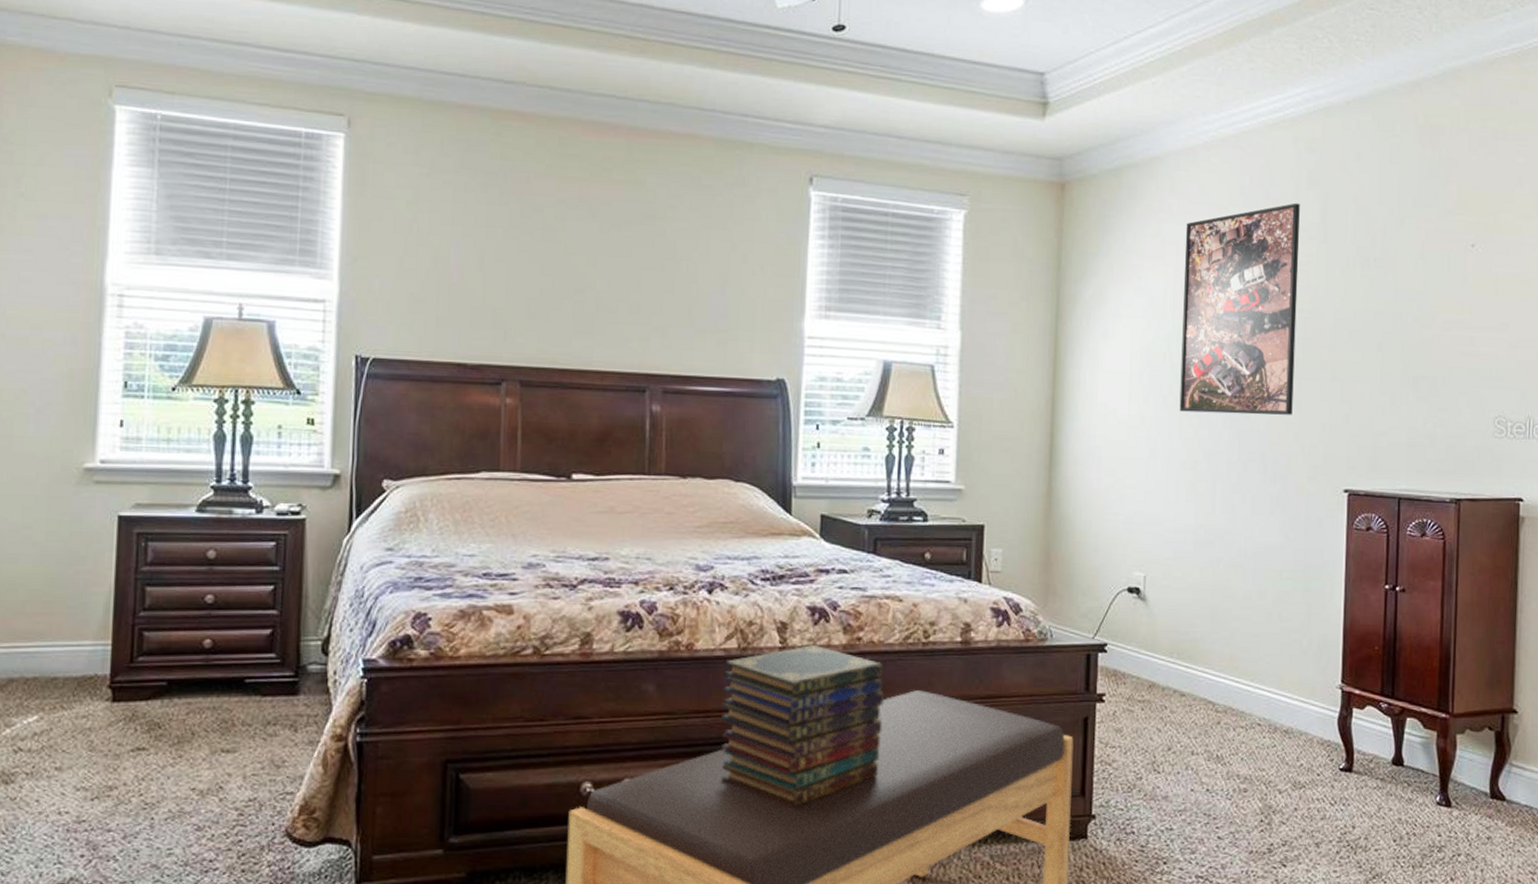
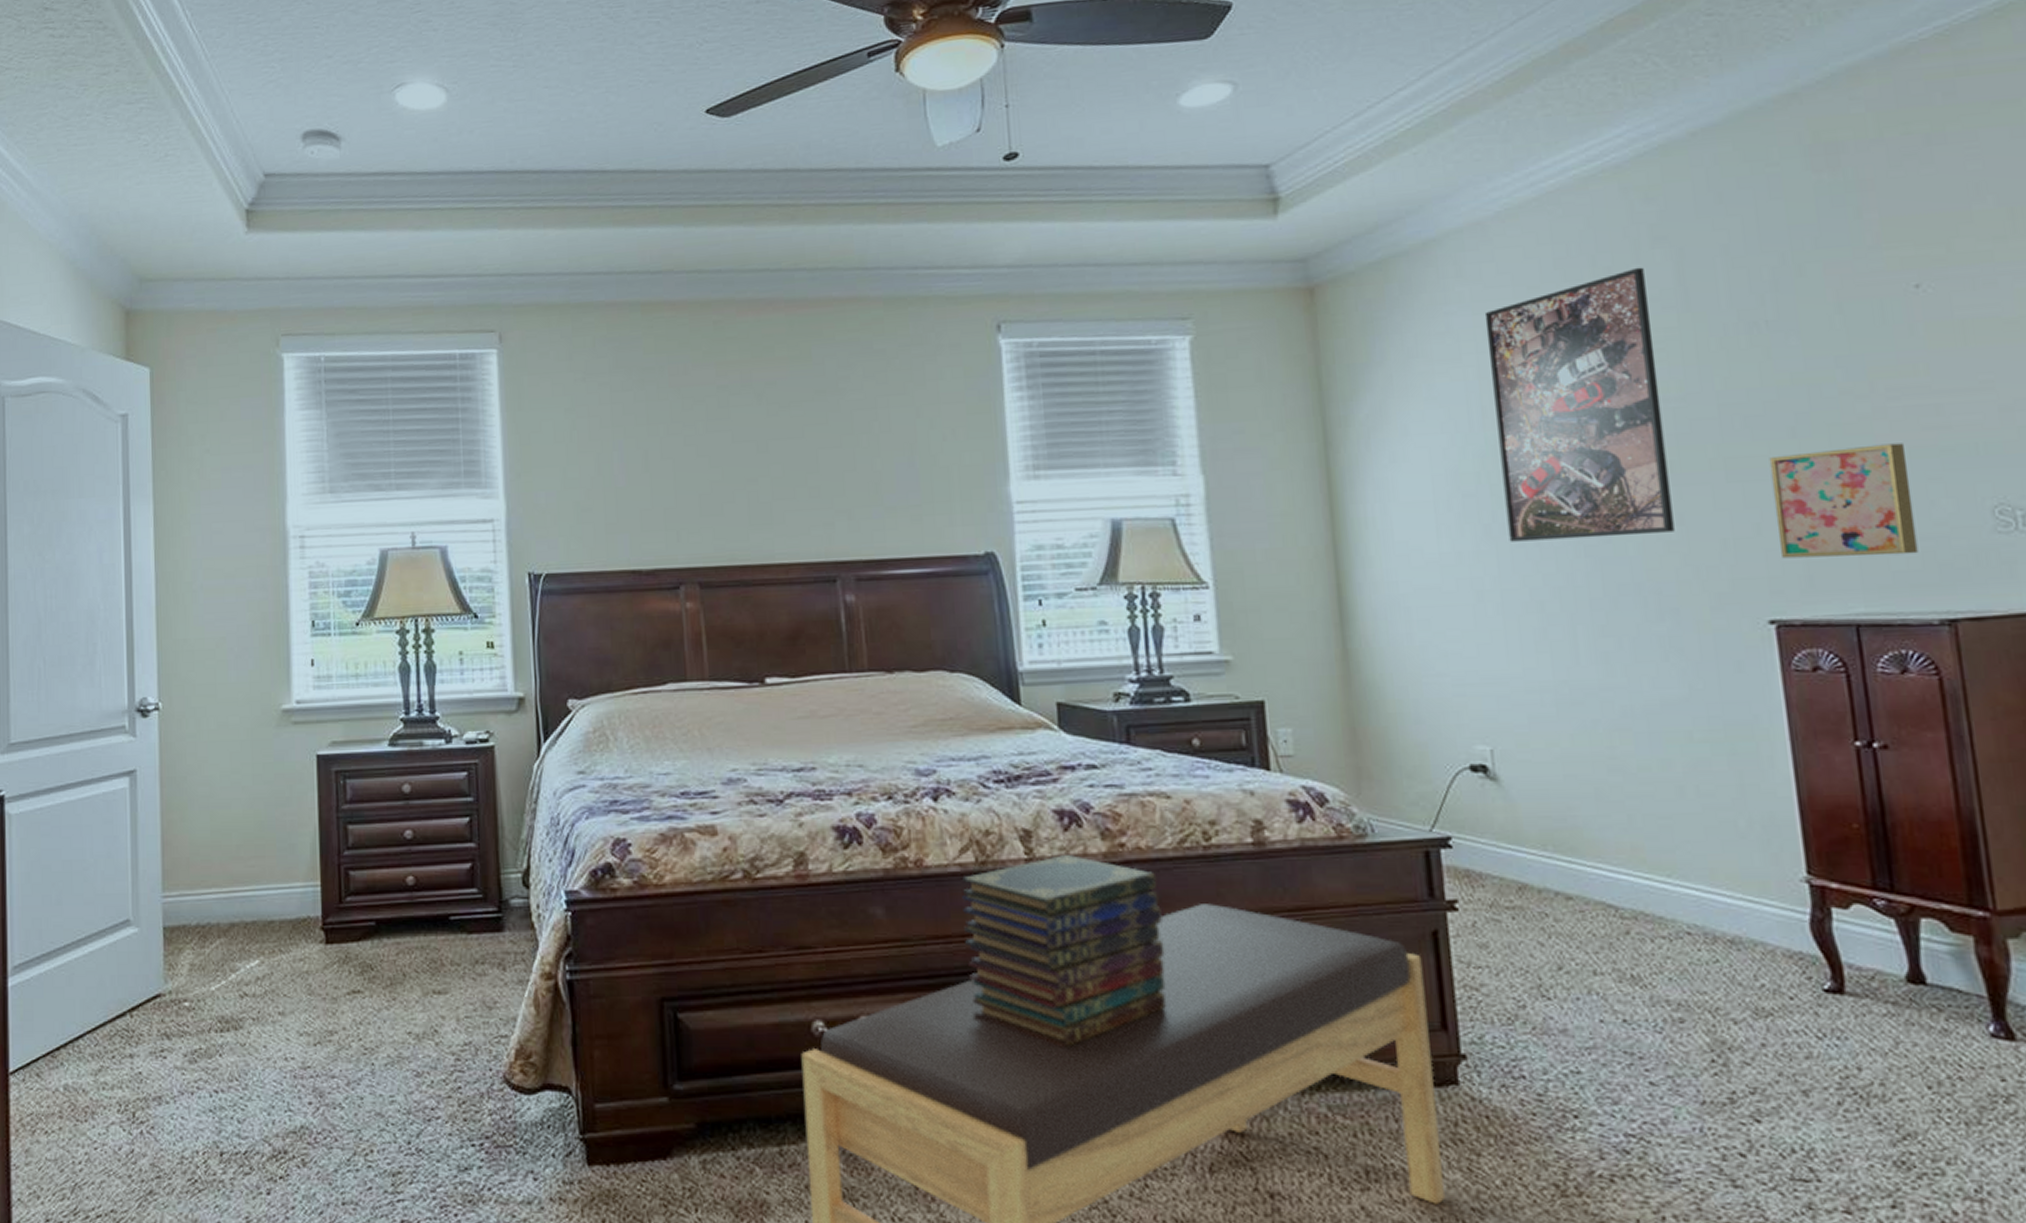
wall art: none [1359,363,1448,448] -> present [1769,443,1919,559]

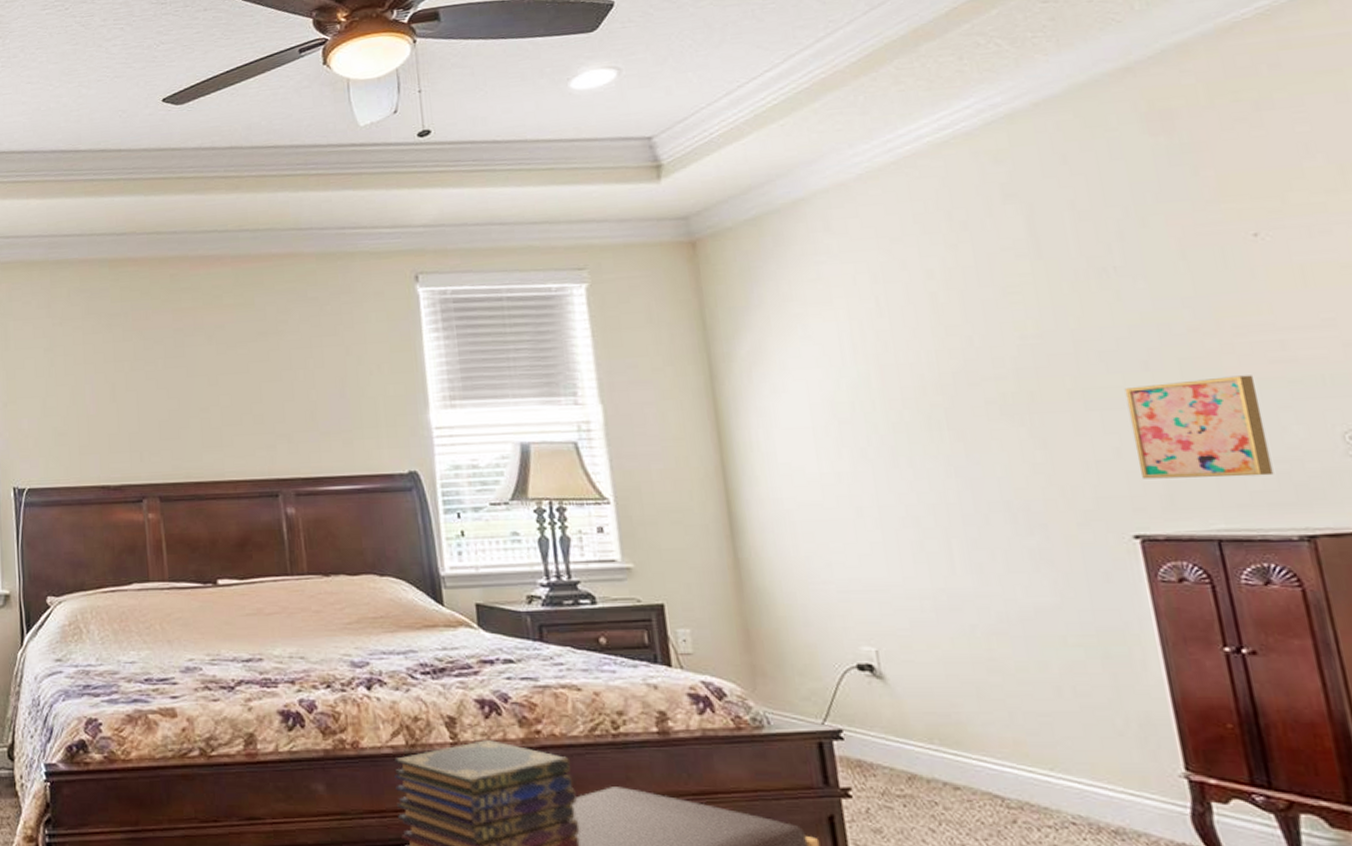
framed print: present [1484,267,1675,542] -> none [851,220,1039,464]

